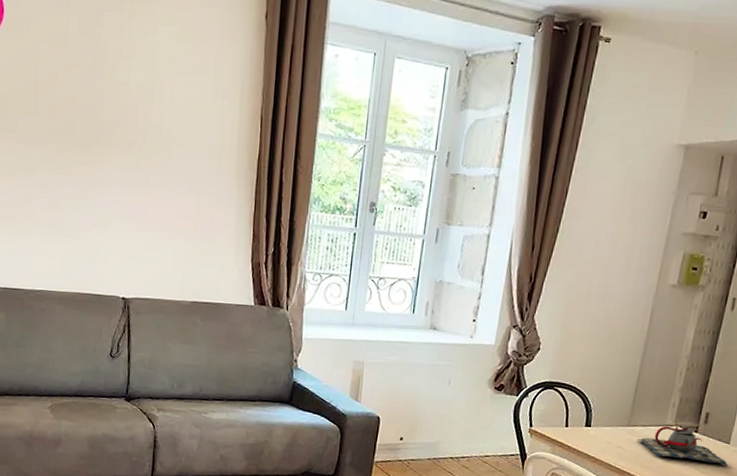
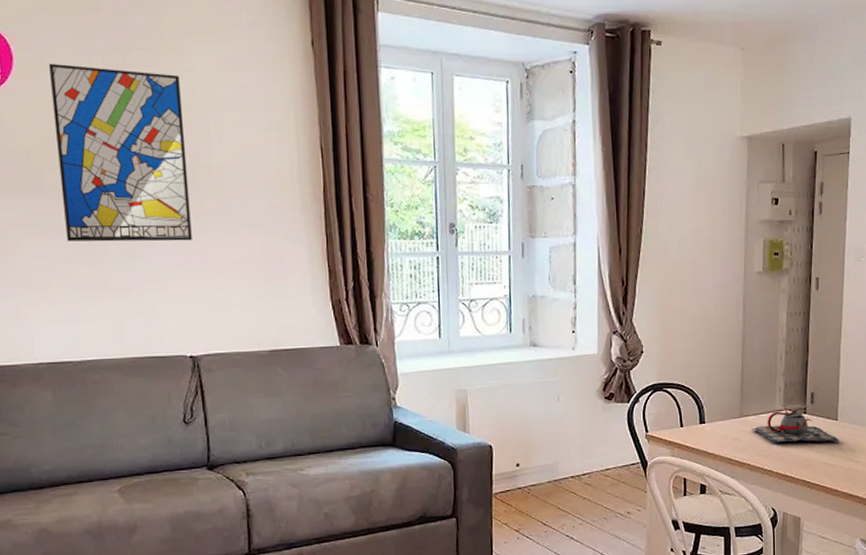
wall art: none [31,18,143,193] -> present [48,63,192,242]

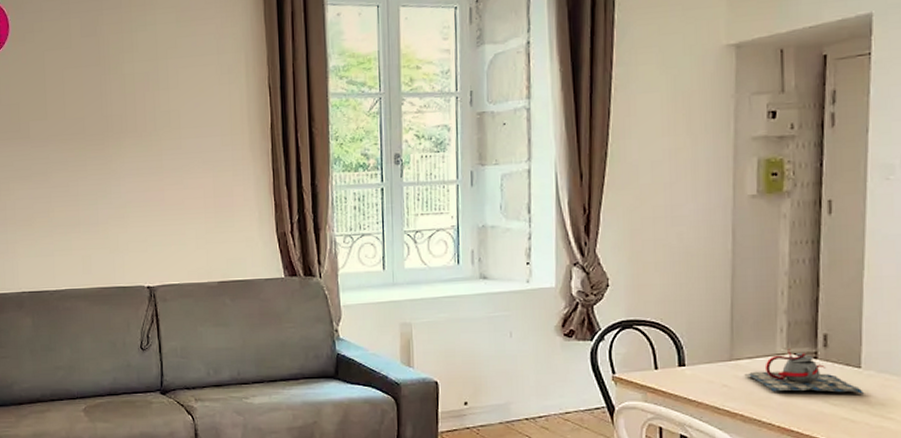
wall art: present [48,63,192,242] -> none [36,27,152,184]

